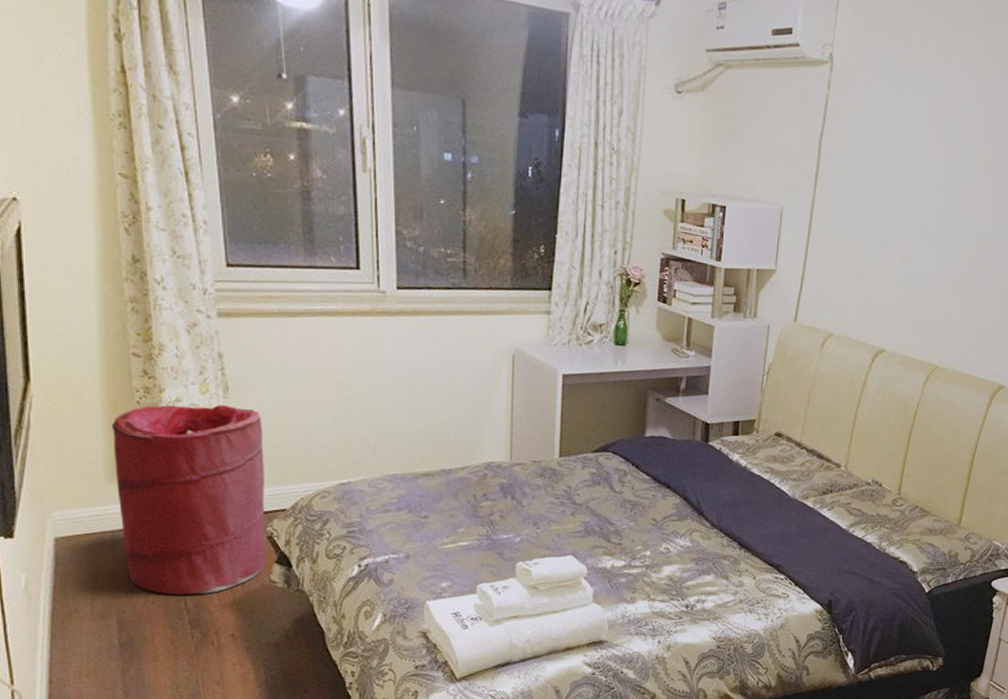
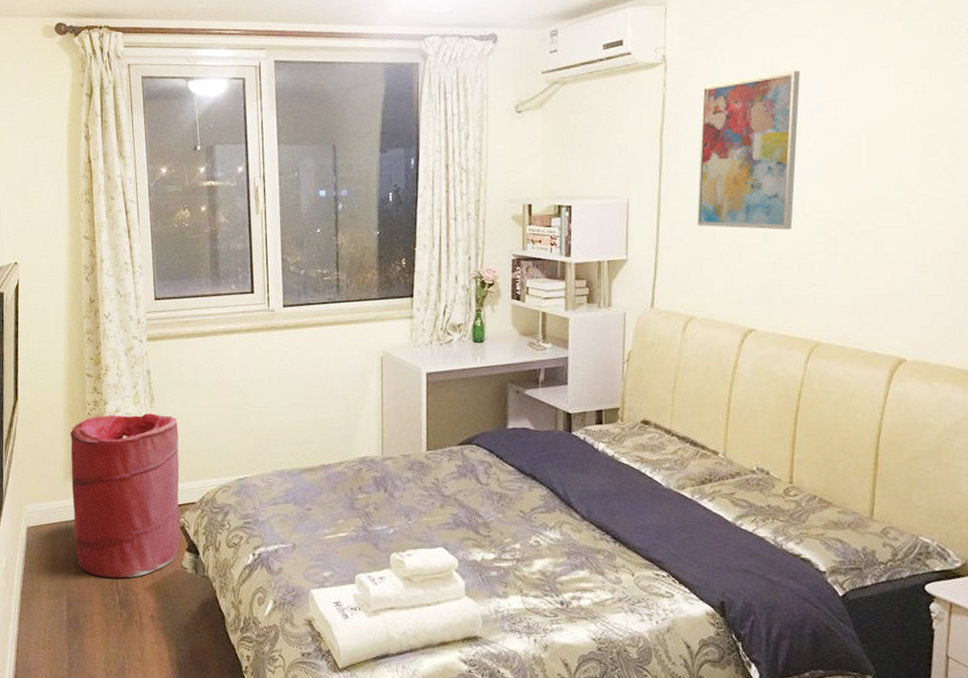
wall art: none [844,92,954,255] -> present [697,70,800,229]

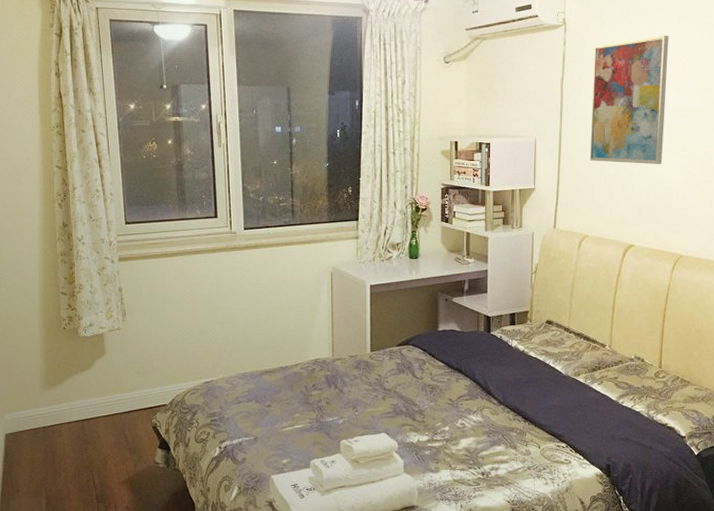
laundry hamper: present [70,413,180,578] -> none [46,327,152,476]

